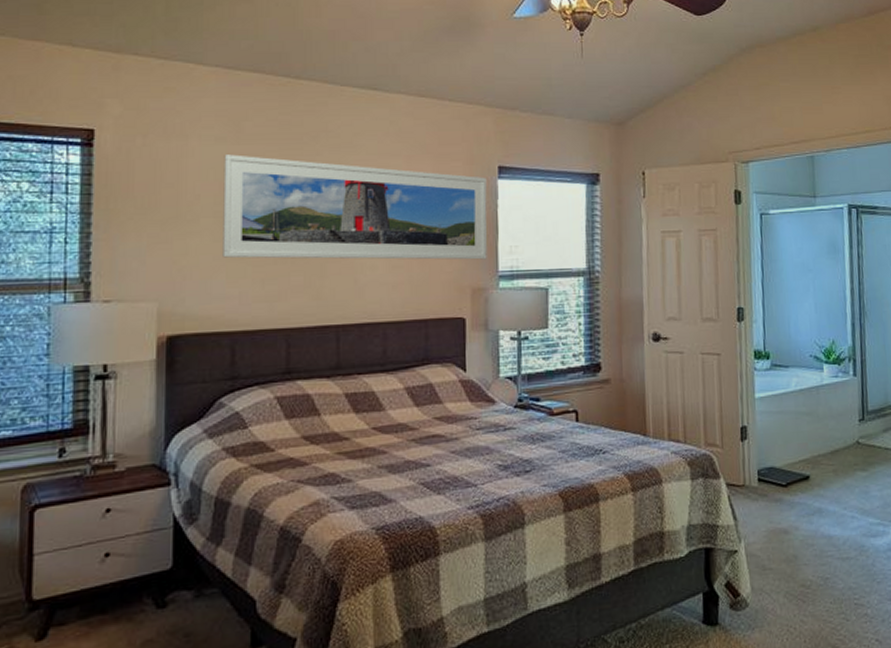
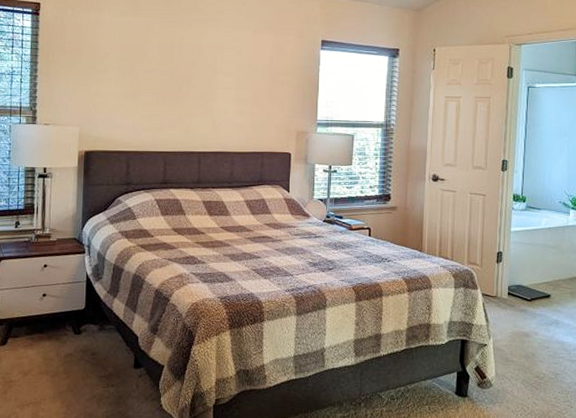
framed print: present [223,154,488,260] -> none [123,24,312,111]

